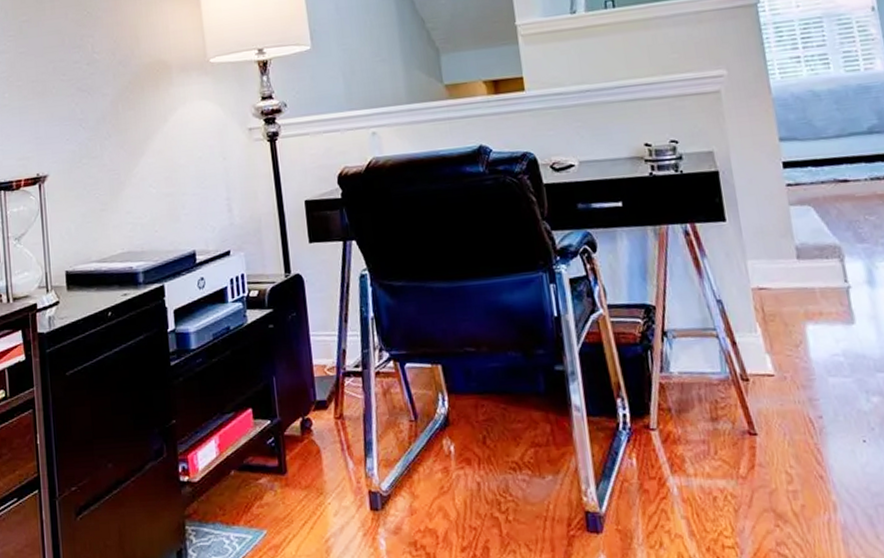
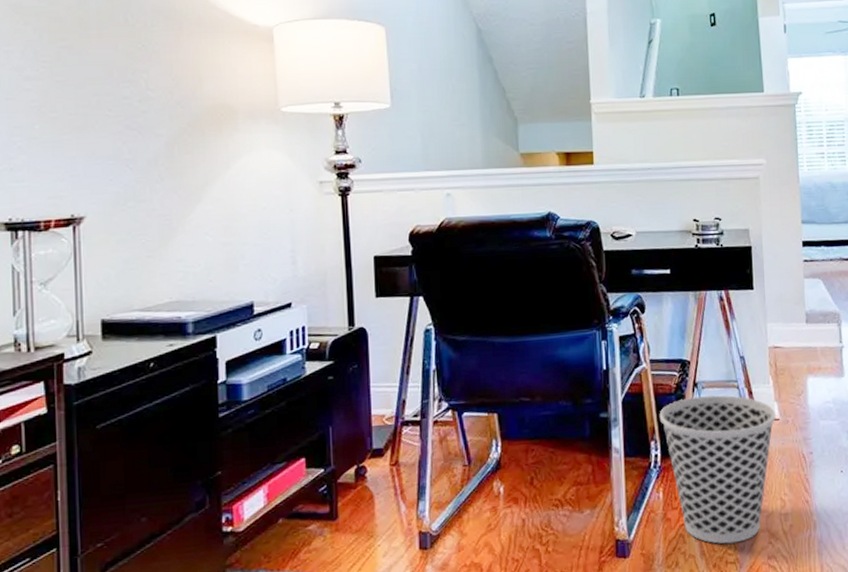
wastebasket: none [623,345,770,524] -> present [659,395,776,544]

